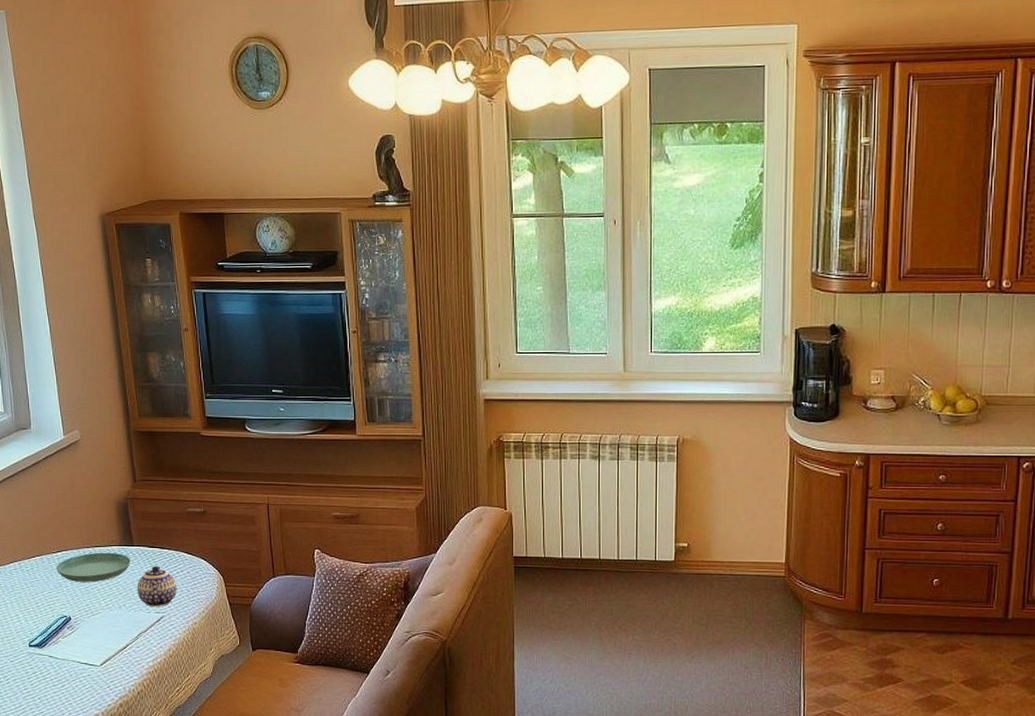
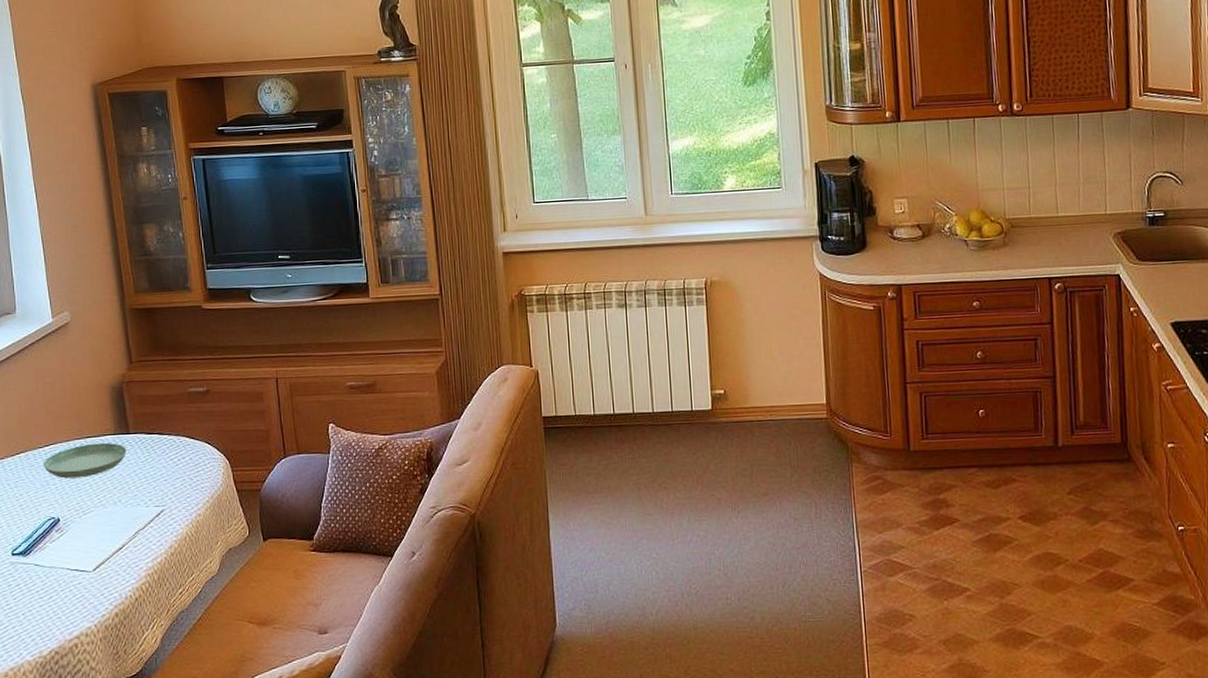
teapot: present [137,566,177,607] -> none [133,454,179,501]

